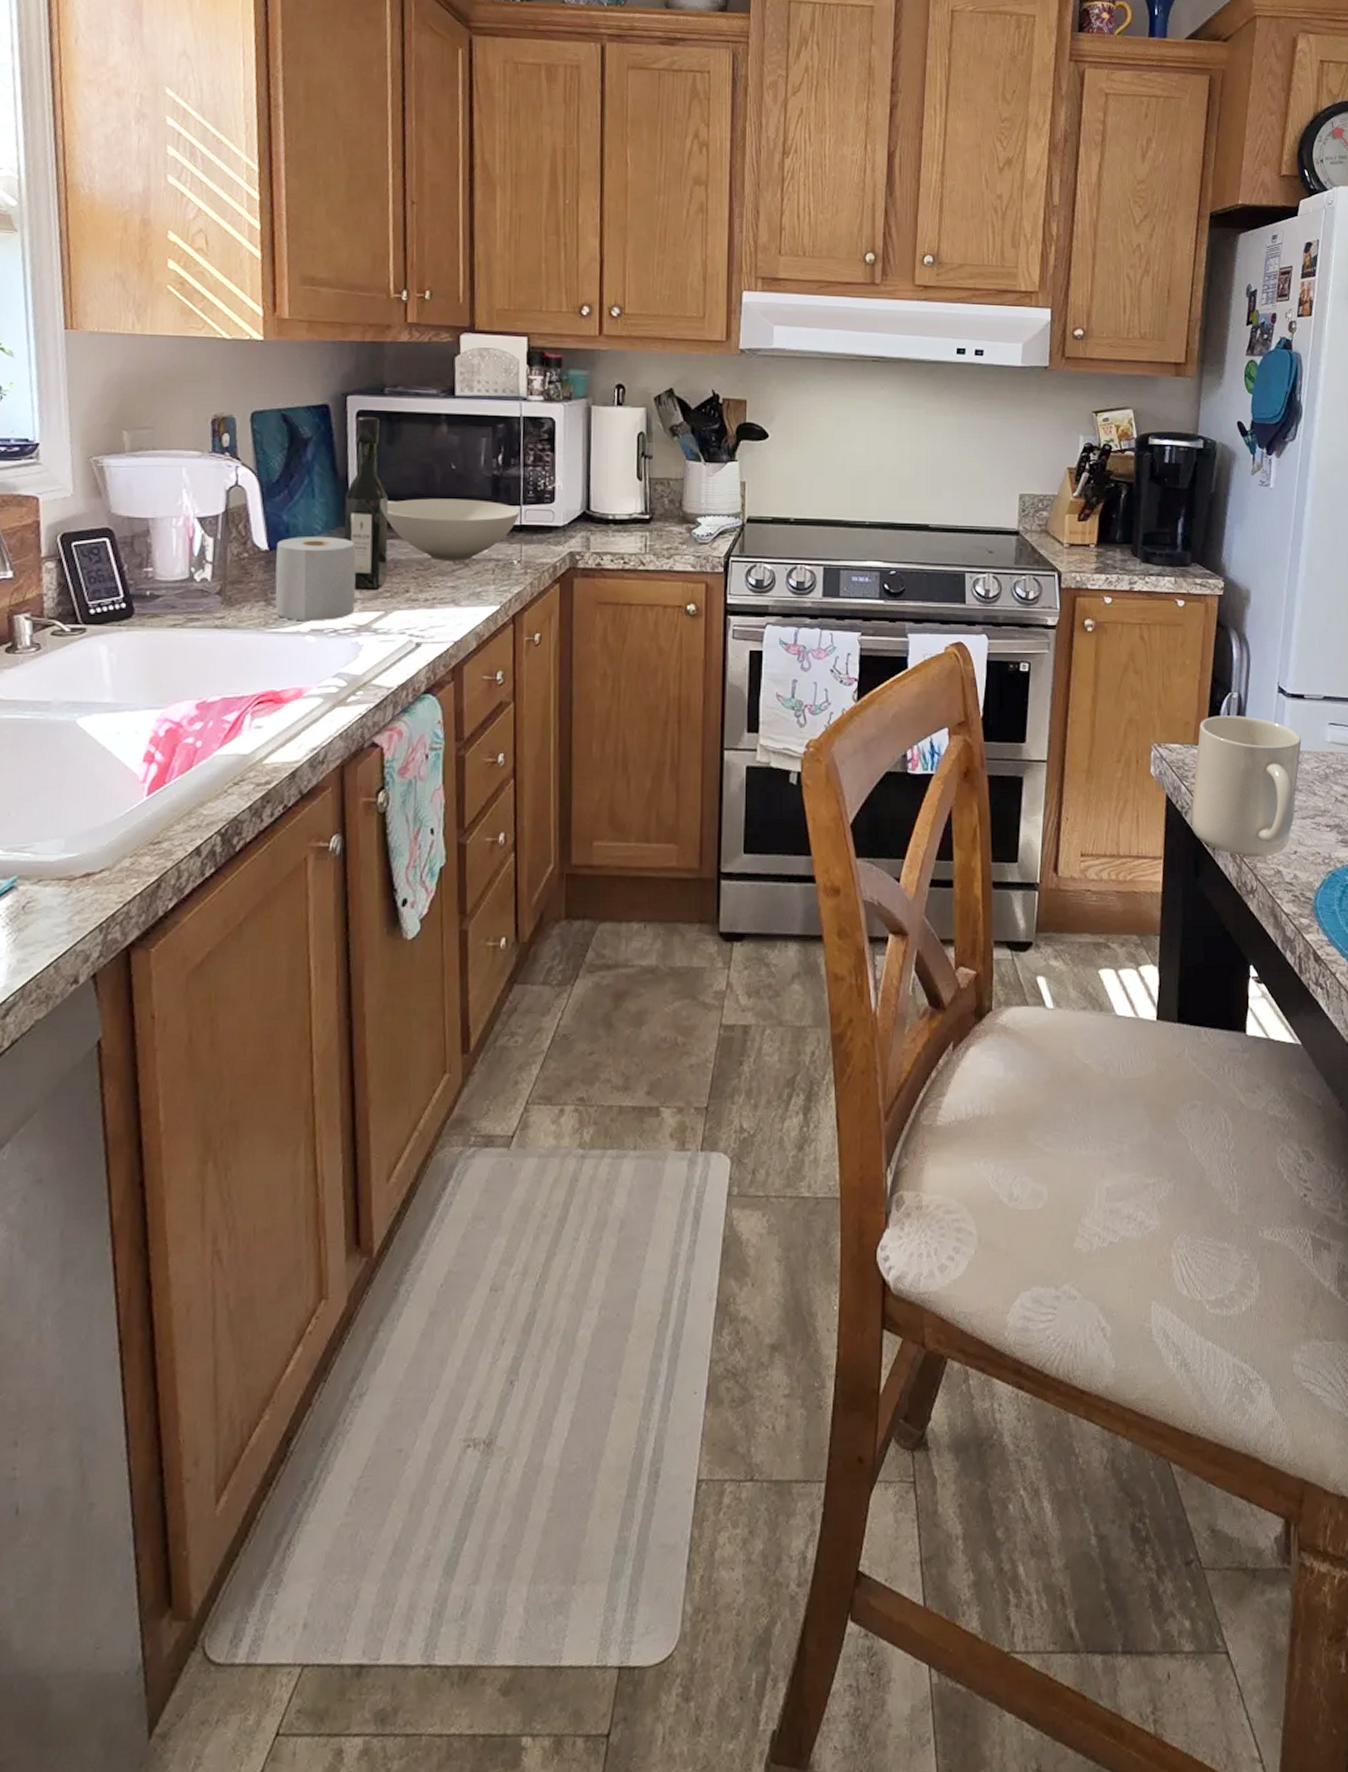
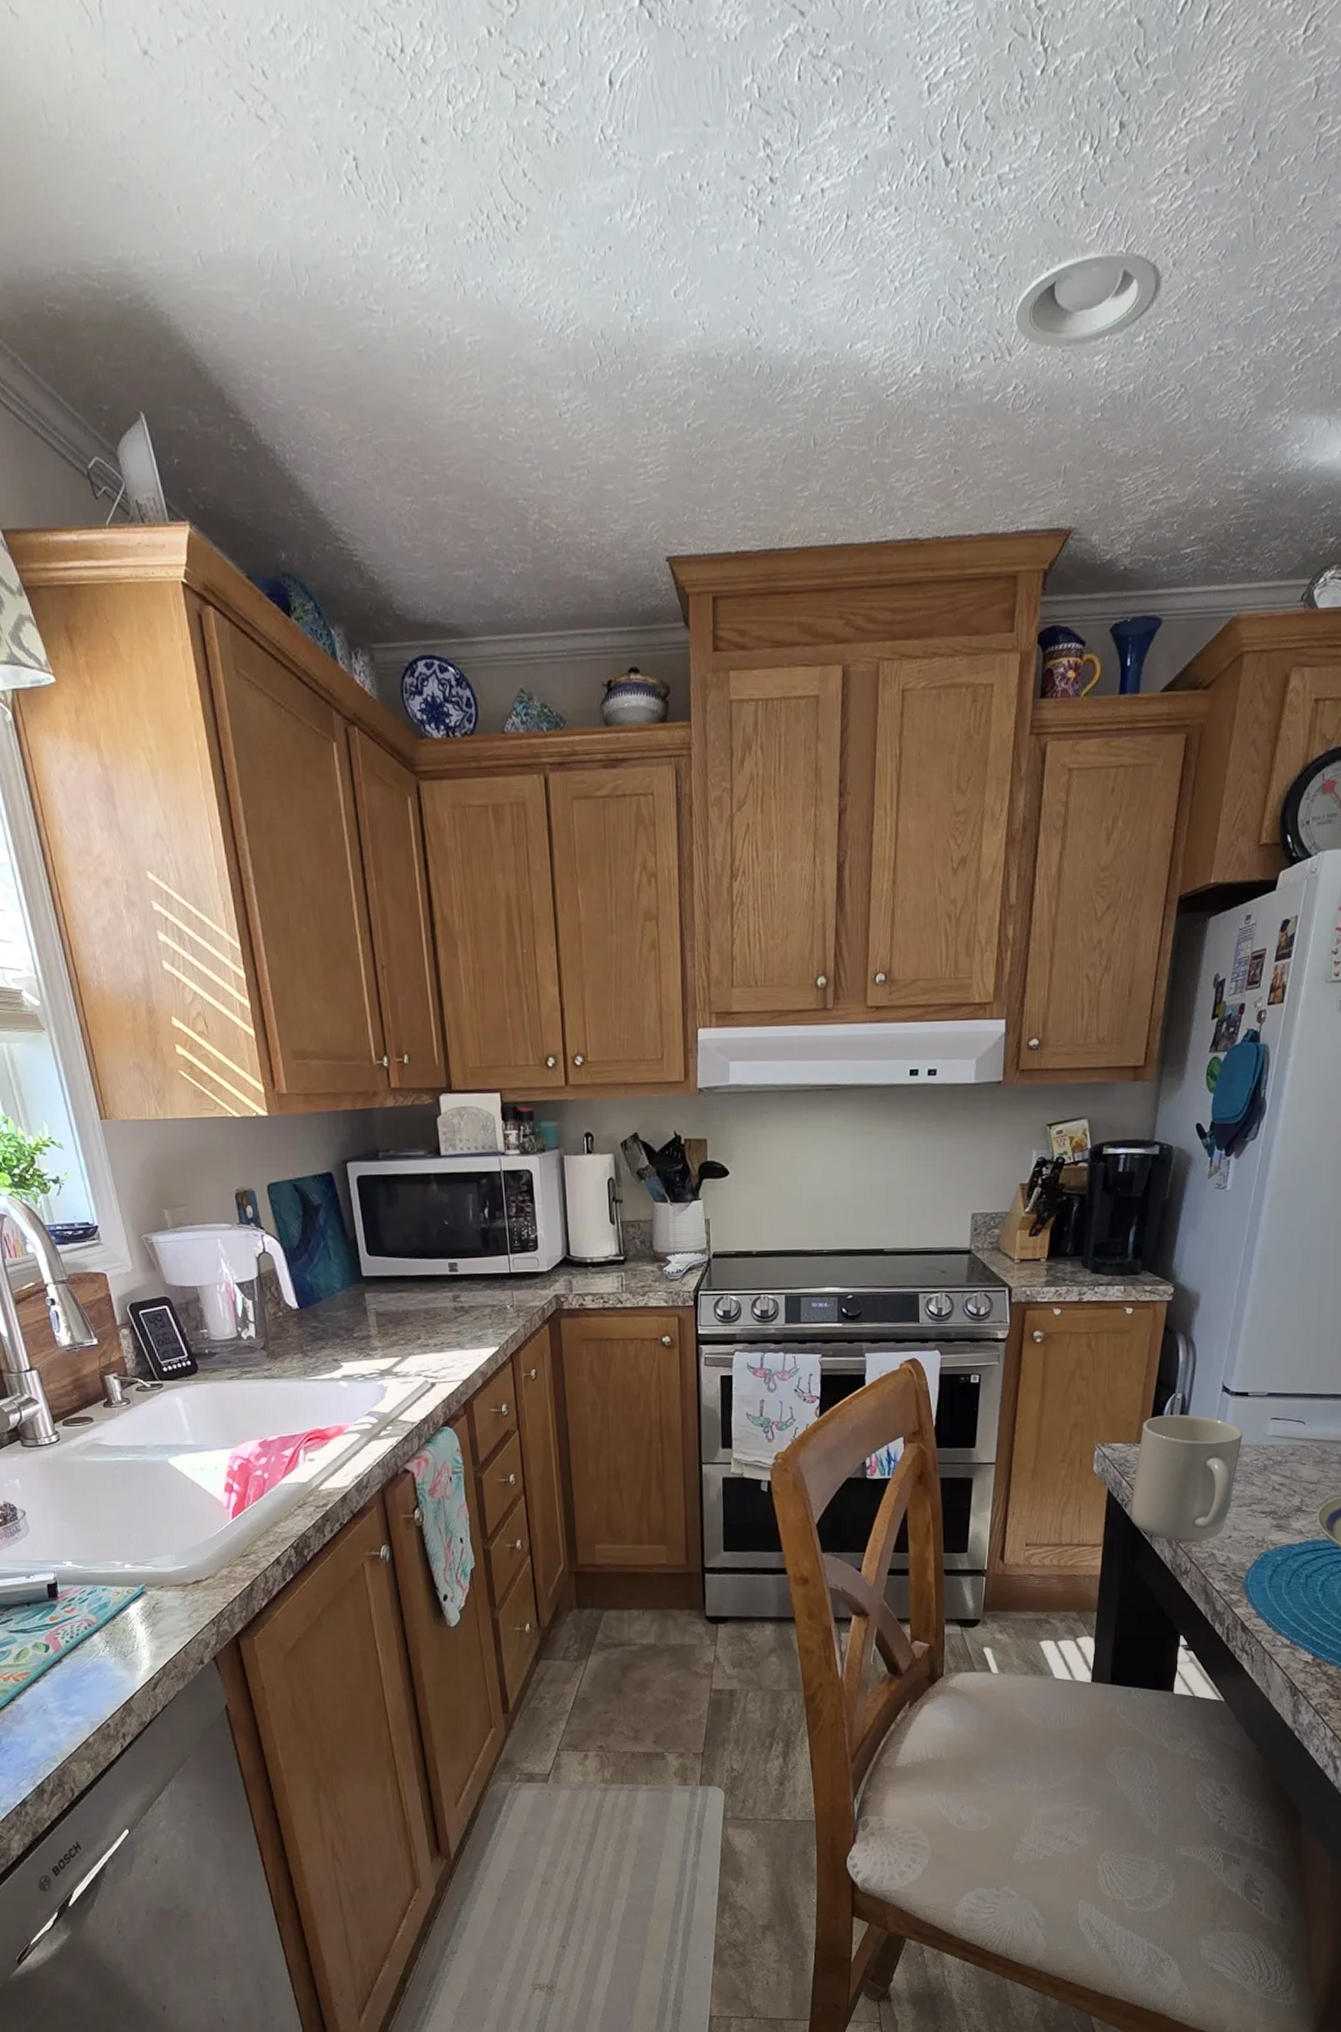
paper towel roll: present [274,537,356,620] -> none [305,1293,376,1368]
bottle: present [344,417,389,591] -> none [356,1181,400,1340]
bowl: present [386,498,520,563] -> none [392,1252,509,1310]

